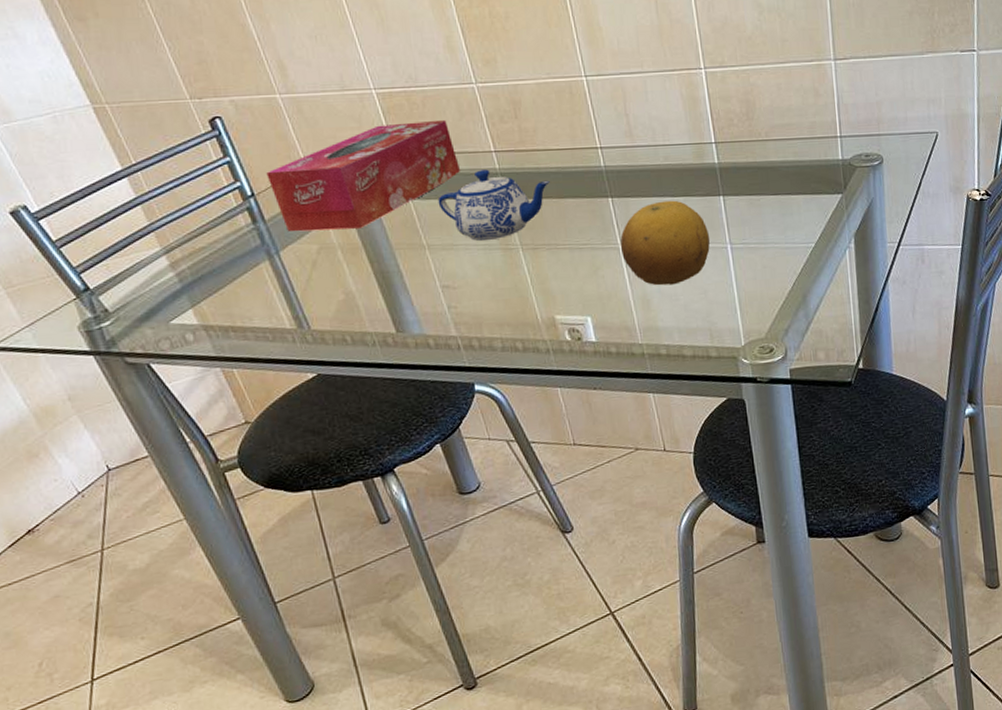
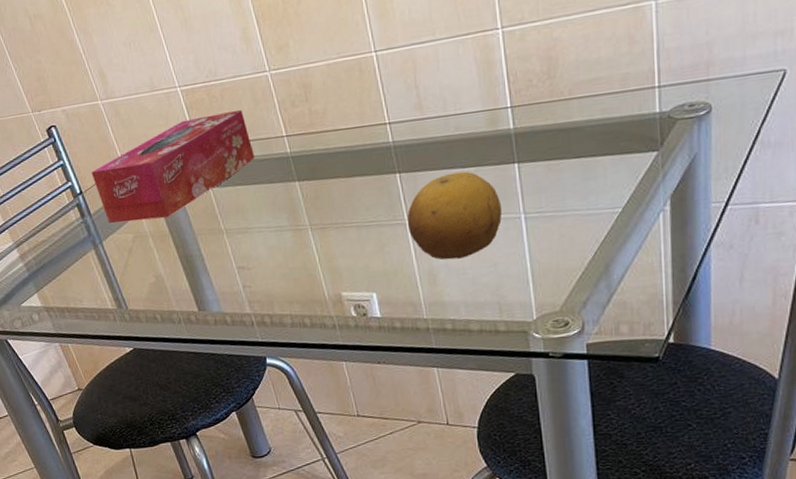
teapot: present [438,169,550,242] -> none [234,154,338,224]

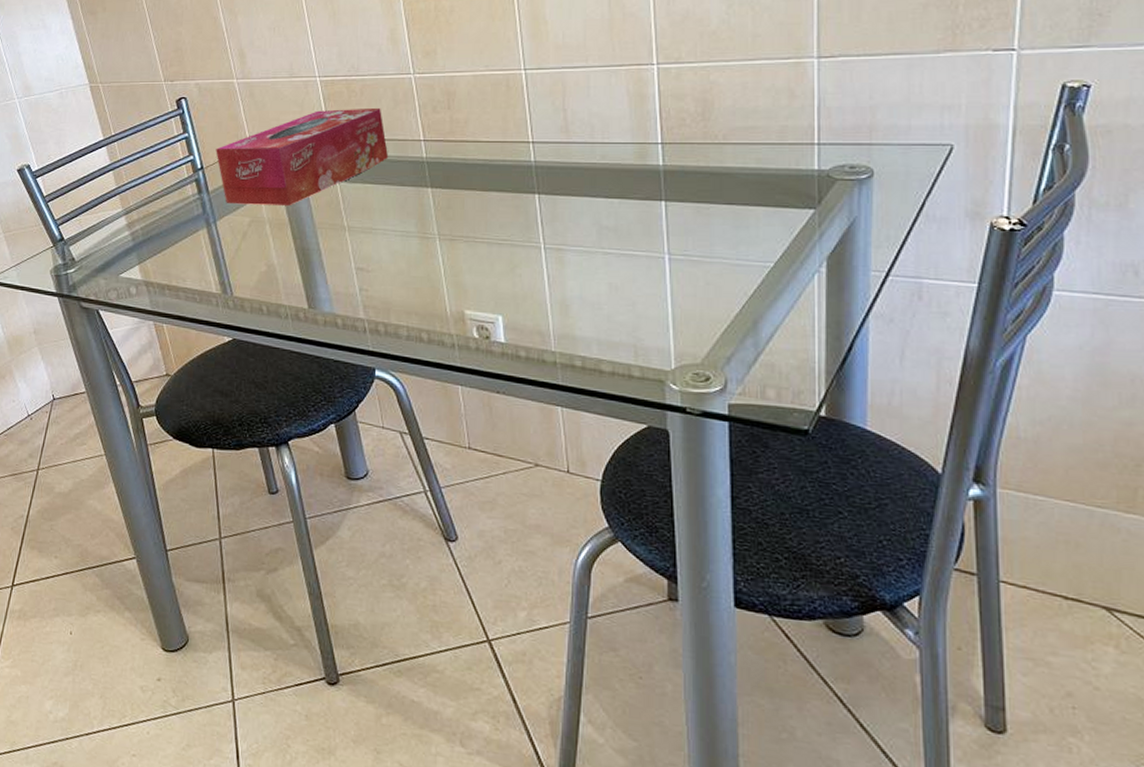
fruit: present [407,171,502,260] -> none [543,201,646,292]

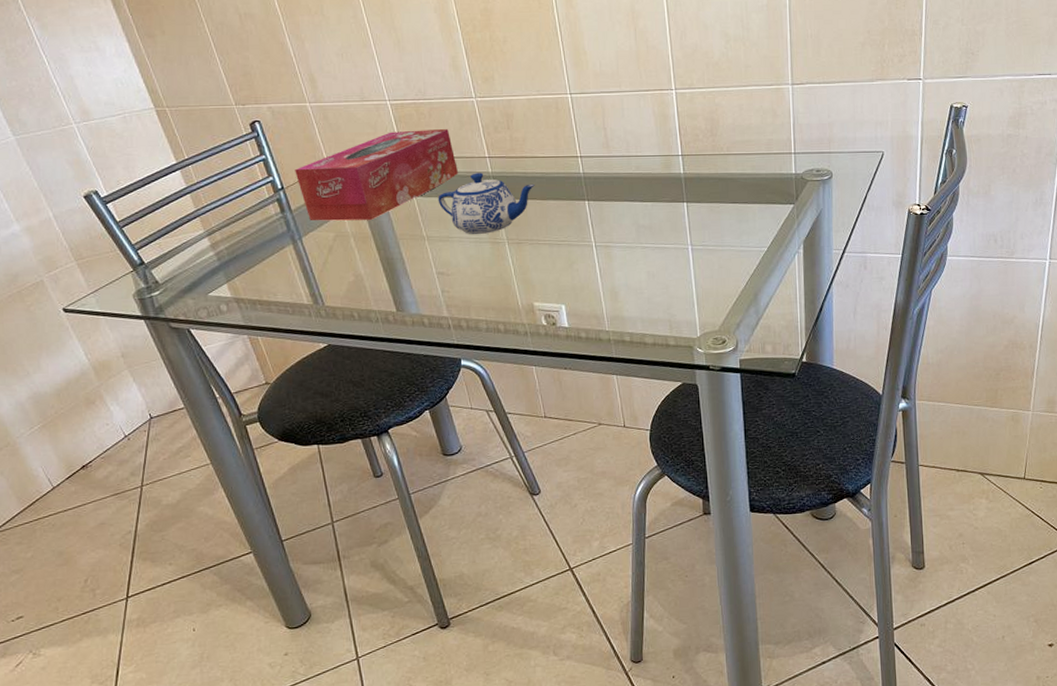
teapot: none [363,157,475,228] -> present [438,173,535,235]

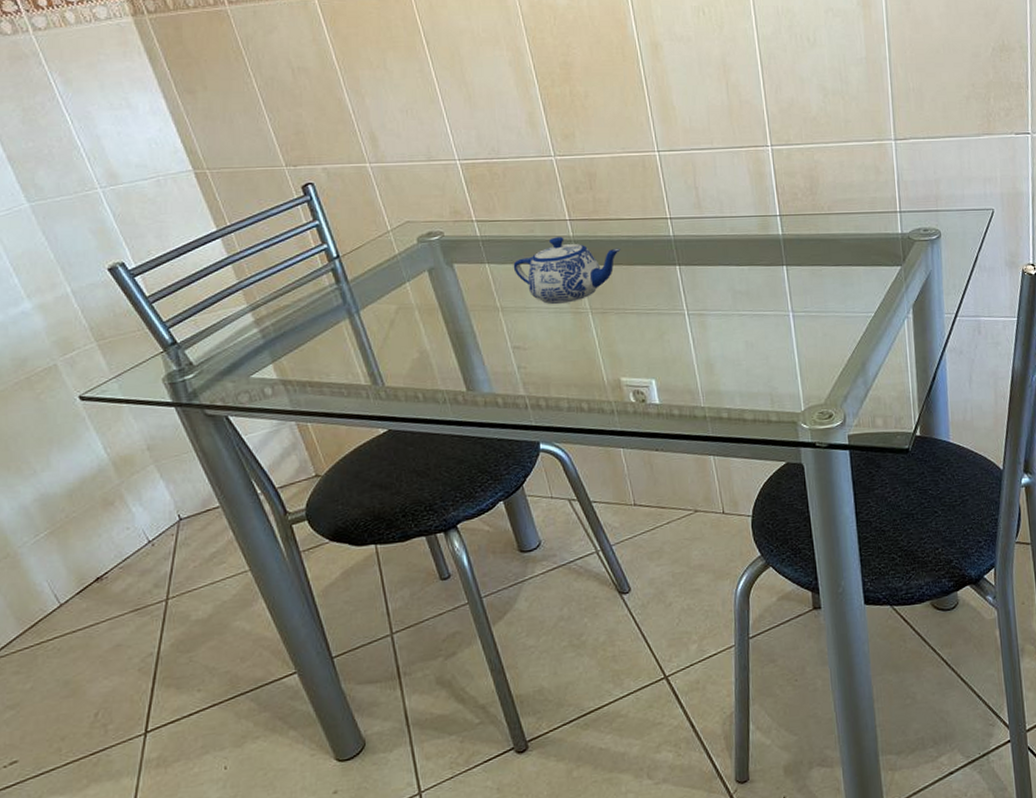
tissue box: present [295,128,458,221] -> none [352,189,535,292]

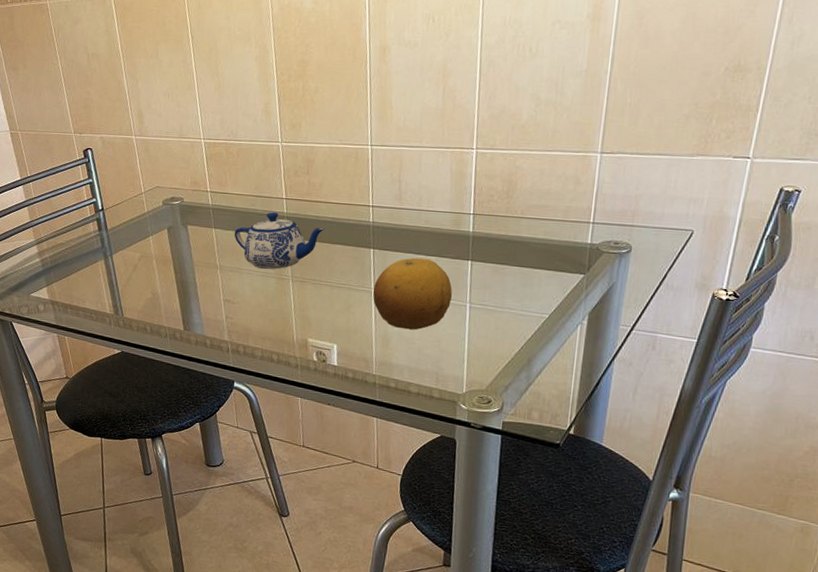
fruit: none [686,269,773,351] -> present [373,257,453,330]

